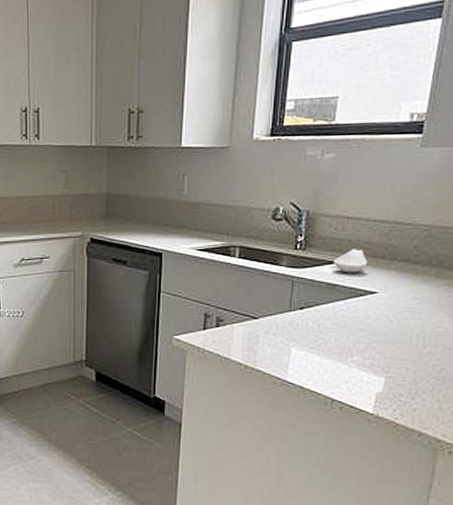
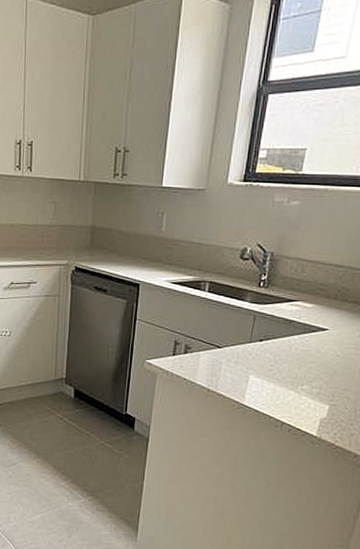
spoon rest: present [333,249,368,273] -> none [291,289,322,311]

